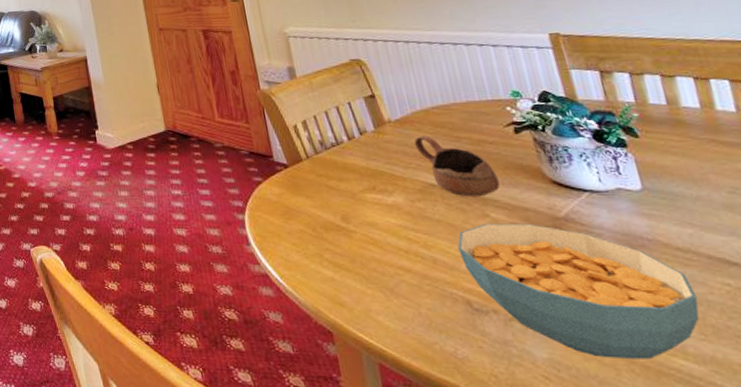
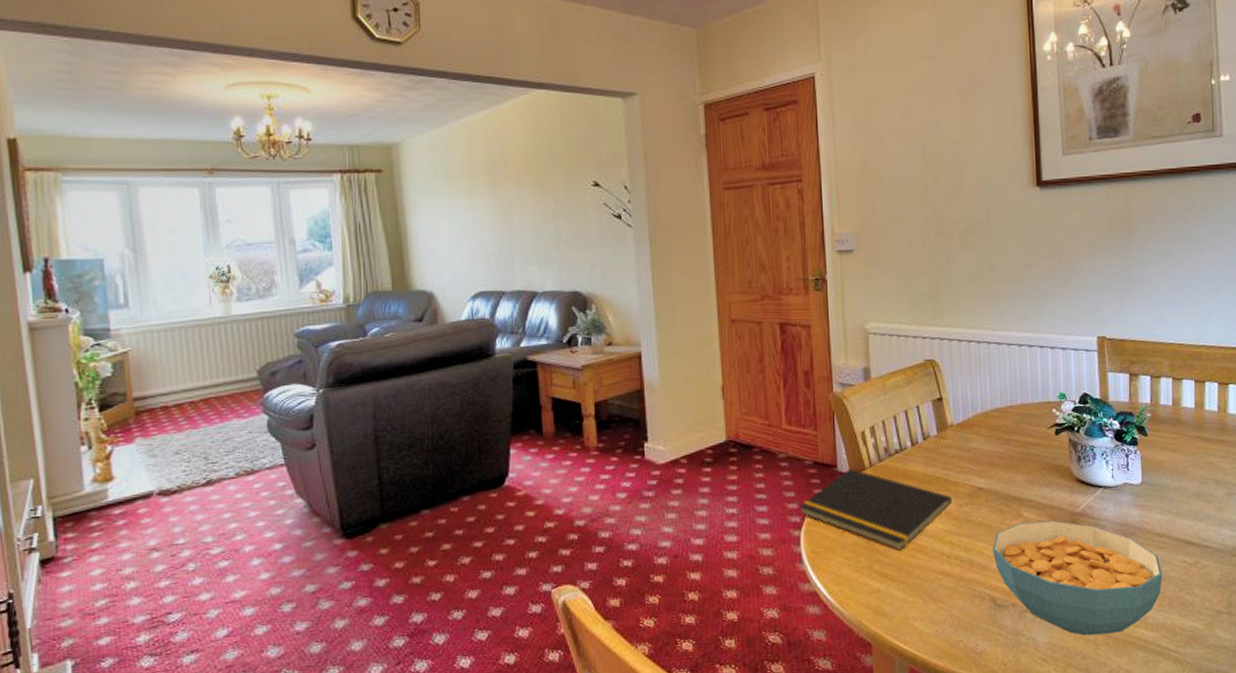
notepad: none [240,160,402,242] -> present [799,469,952,551]
cup: present [414,136,500,197] -> none [970,439,1035,499]

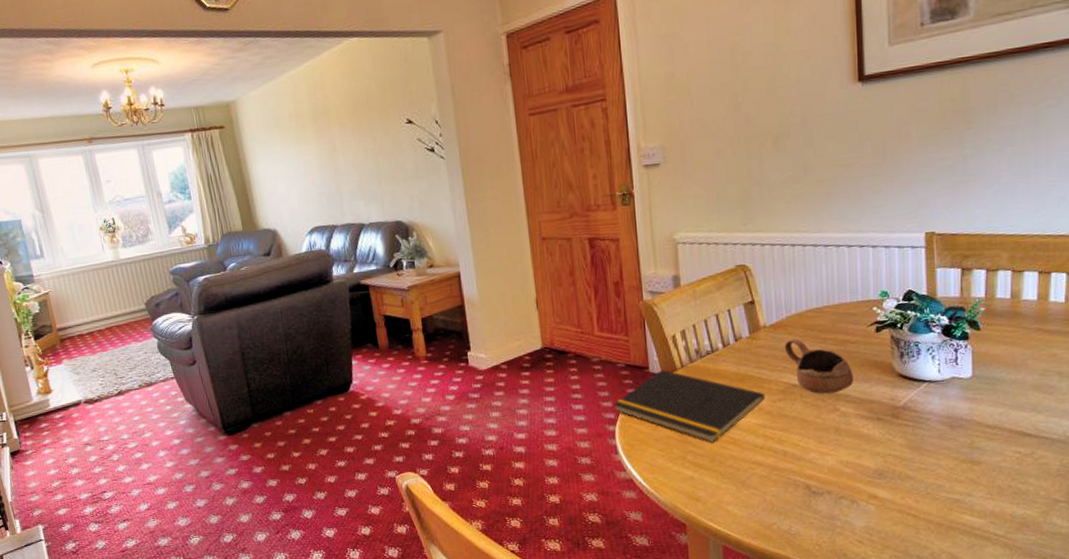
cup: none [970,439,1035,499] -> present [784,339,853,394]
cereal bowl: present [992,520,1163,636] -> none [807,414,993,521]

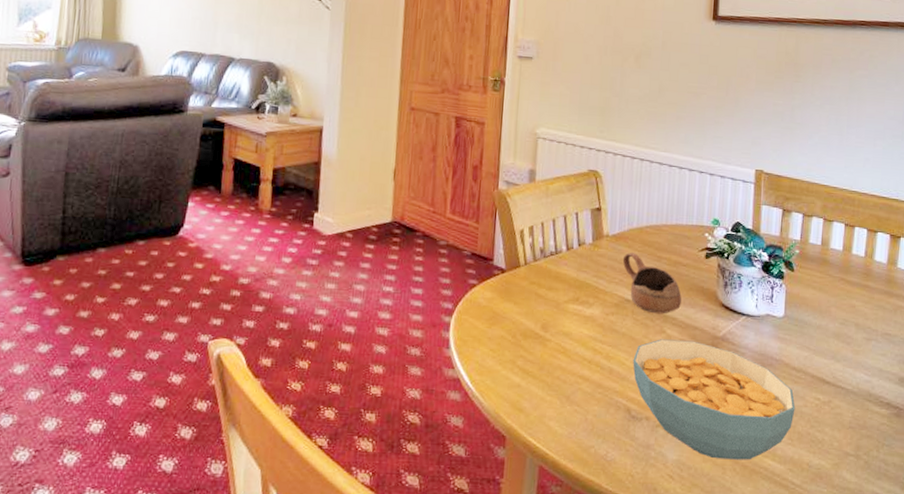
notepad: present [613,370,765,443] -> none [452,264,599,350]
cereal bowl: none [807,414,993,521] -> present [633,339,796,460]

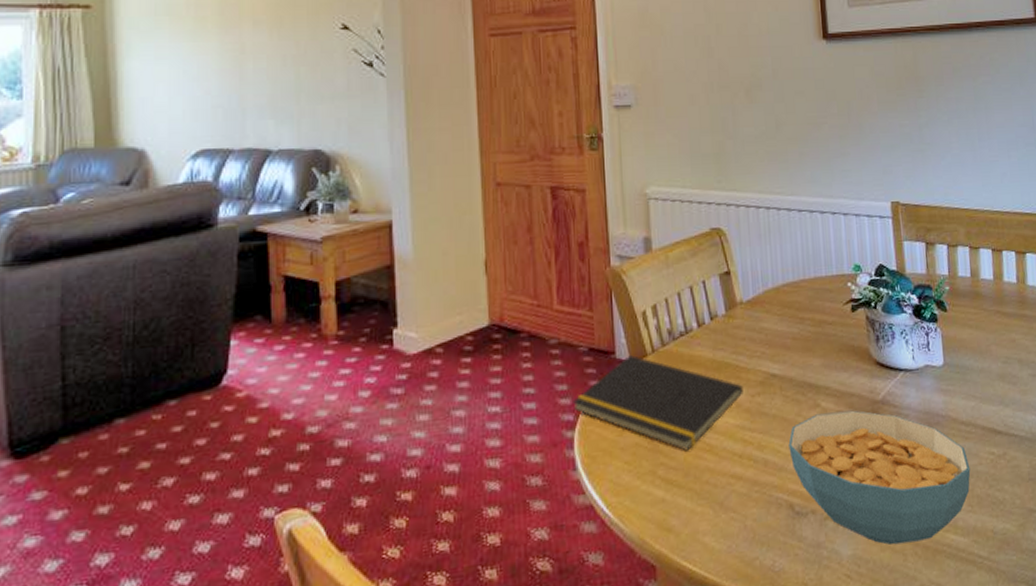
notepad: none [452,264,599,350] -> present [573,355,743,451]
cup: present [622,253,682,314] -> none [761,318,833,386]

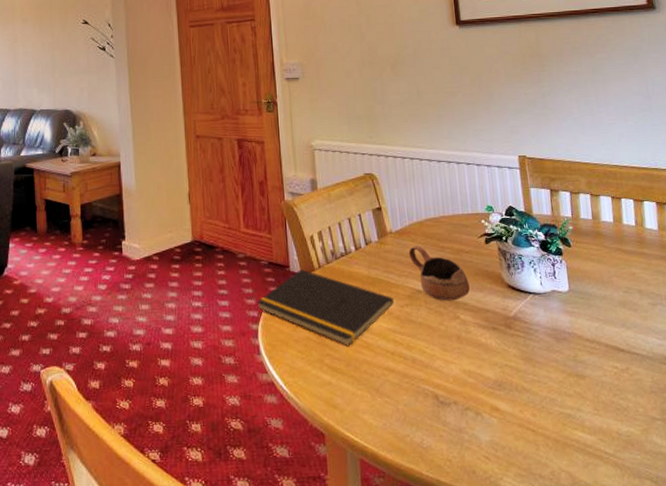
cup: none [761,318,833,386] -> present [408,246,470,301]
cereal bowl: present [788,410,971,545] -> none [433,323,596,436]

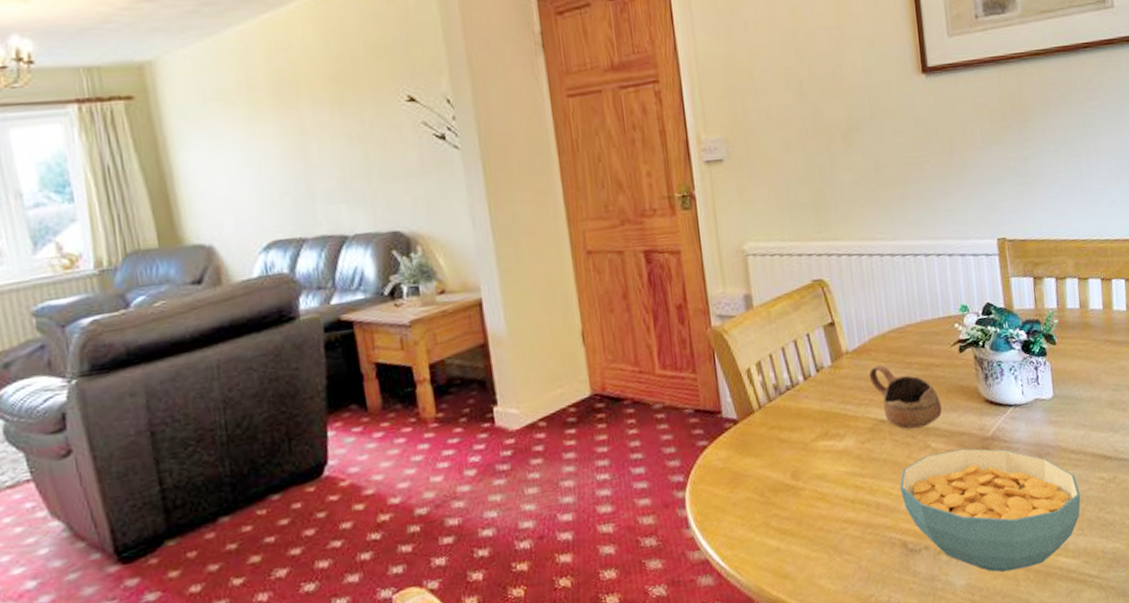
notepad: present [257,269,394,346] -> none [682,413,853,501]
cereal bowl: none [433,323,596,436] -> present [900,448,1081,573]

